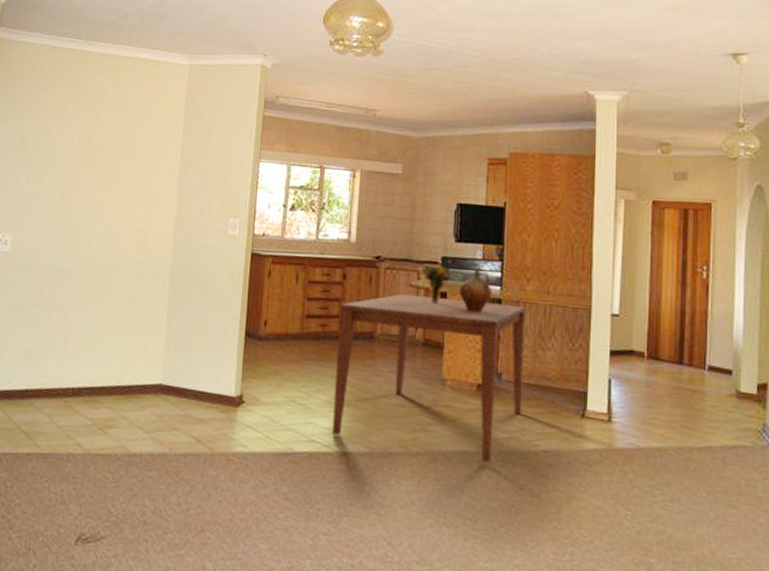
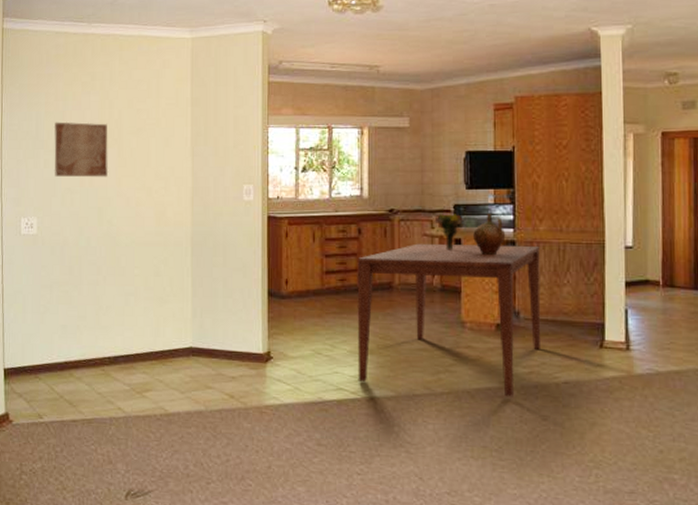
wall art: none [35,137,95,199] -> present [53,121,109,178]

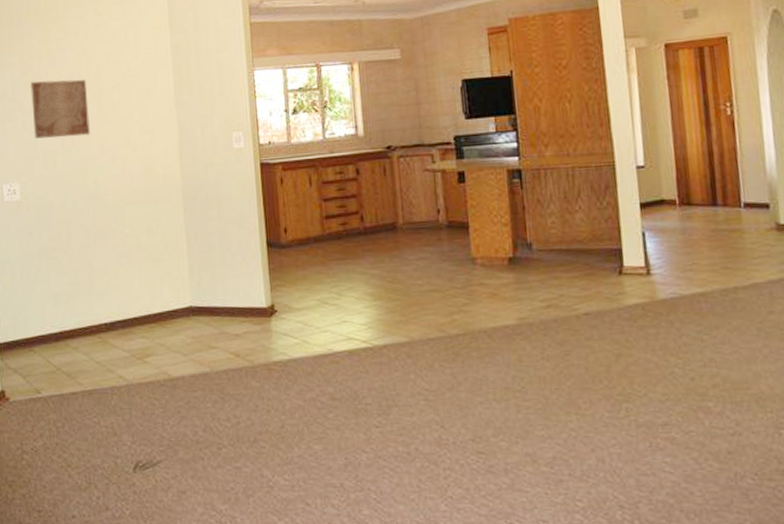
dining table: present [357,243,541,397] -> none [357,172,557,334]
bouquet: present [434,213,465,250] -> none [434,145,467,184]
ceramic jug: present [473,214,506,255] -> none [476,143,511,186]

